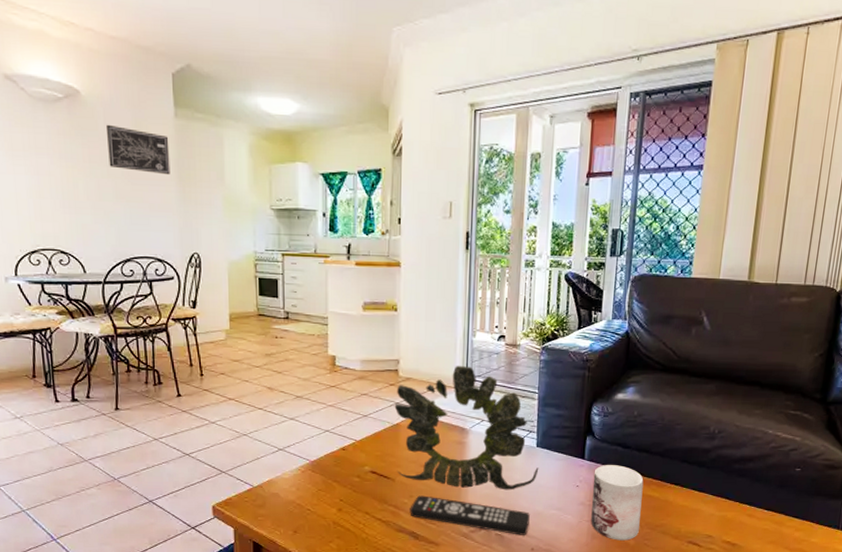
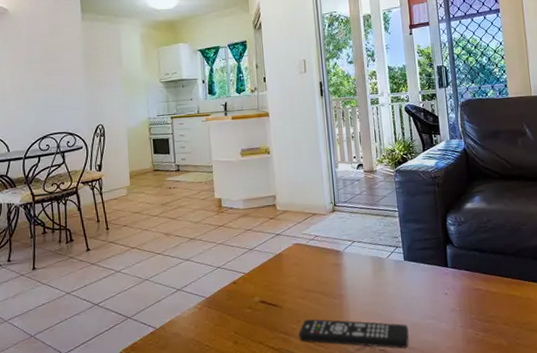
wall art: present [105,124,170,175] -> none [27,31,79,65]
plant: present [394,365,539,491] -> none [275,194,410,308]
mug: present [591,465,644,541] -> none [458,269,510,343]

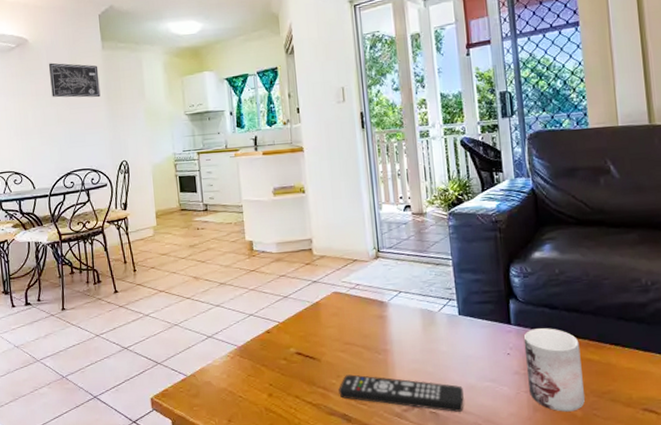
wall art: none [27,31,79,65] -> present [48,62,101,98]
mug: none [458,269,510,343] -> present [523,328,586,412]

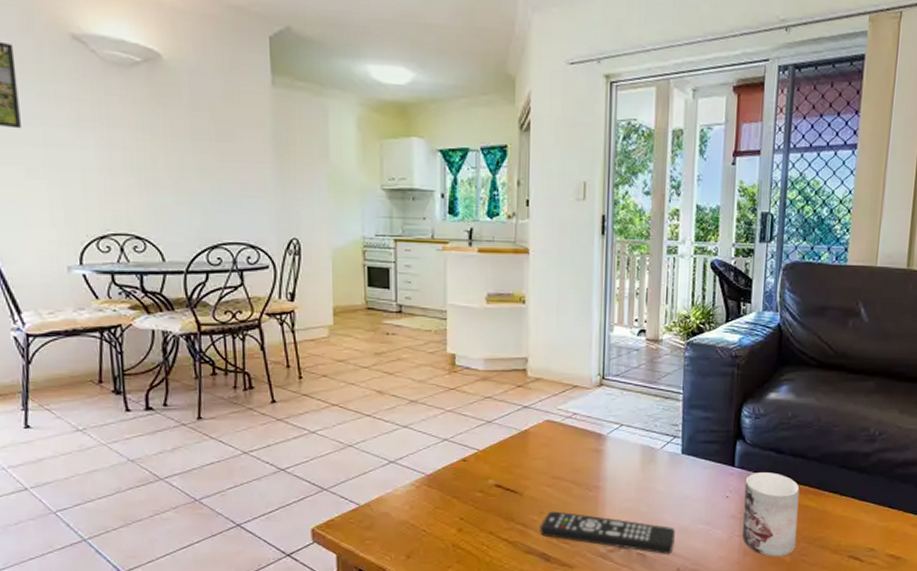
wall art: present [48,62,101,98] -> none [191,92,266,151]

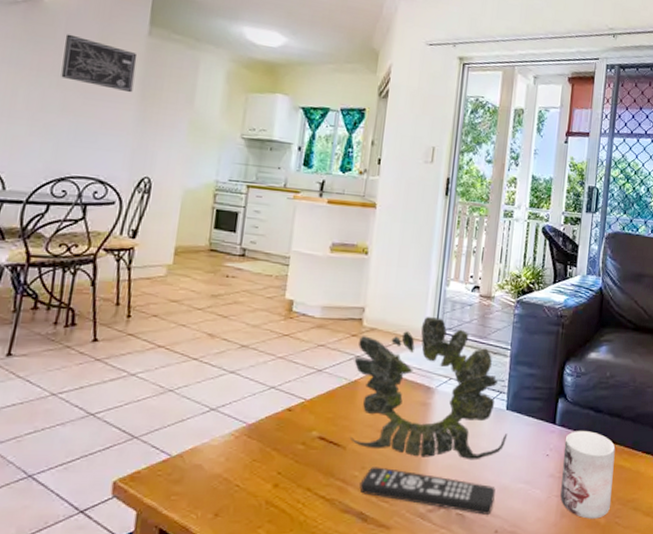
wall art: none [191,92,266,151] -> present [61,34,138,93]
plant: none [522,363,685,504] -> present [349,316,508,461]

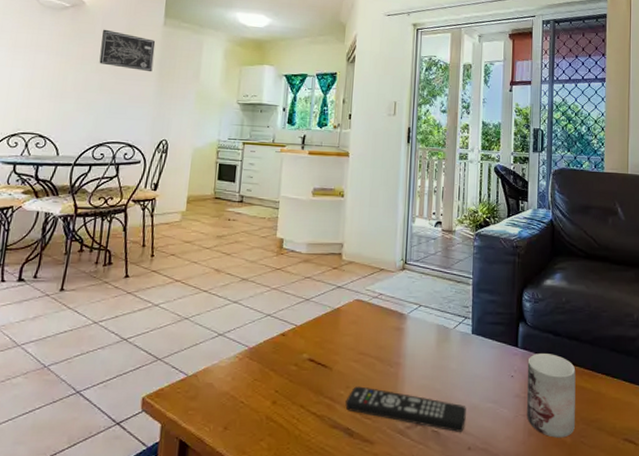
plant: present [349,316,508,461] -> none [335,249,475,381]

